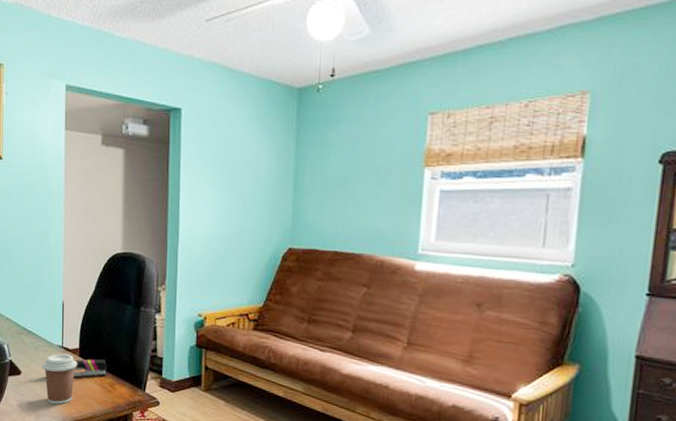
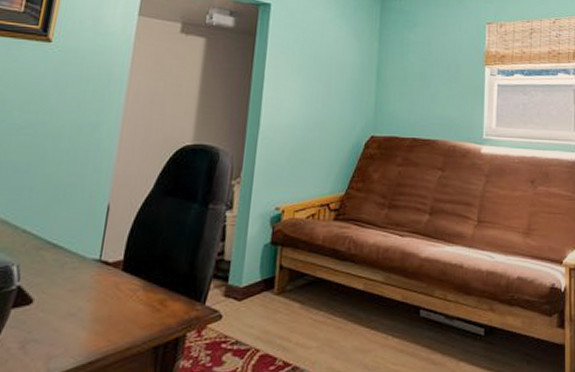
coffee cup: present [42,353,78,405] -> none [65,269,119,338]
stapler: present [73,359,107,379] -> none [109,270,159,300]

